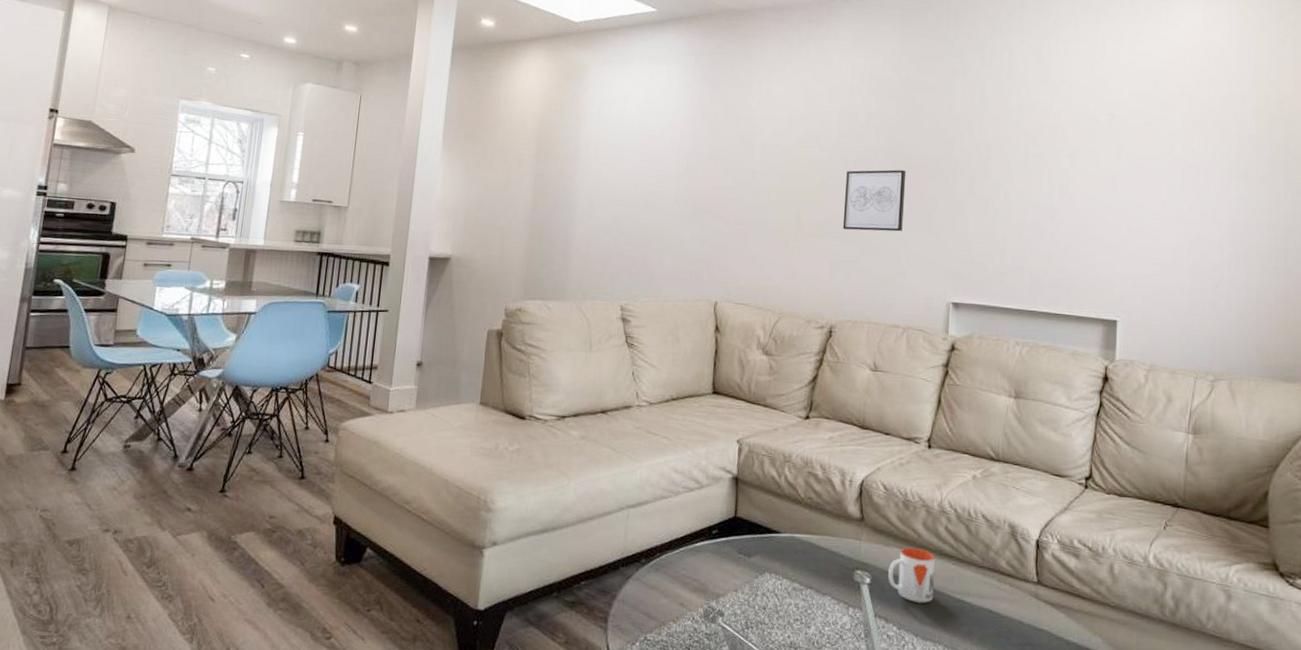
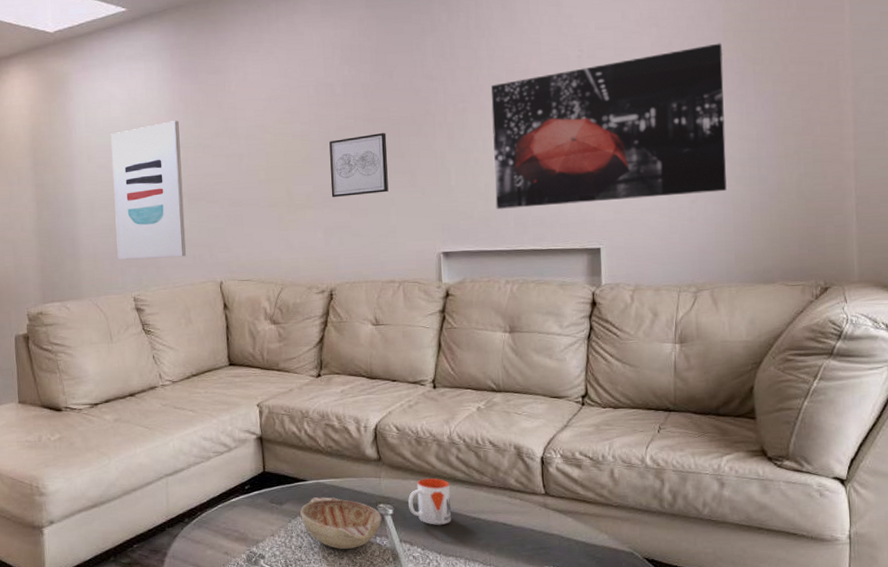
wall art: none [610,128,694,270] -> present [111,120,187,261]
decorative bowl: none [769,553,857,618] -> present [300,497,382,549]
wall art: none [1012,127,1254,279] -> present [491,43,727,209]

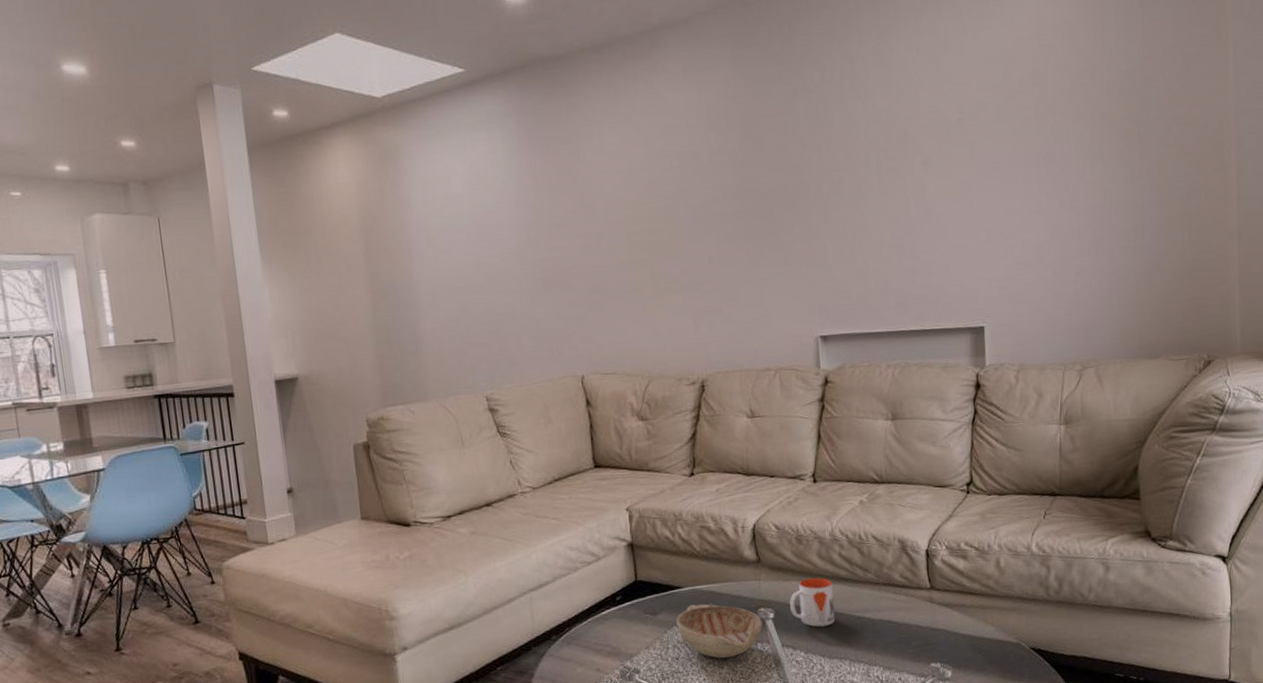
wall art: present [111,120,187,261] -> none [453,197,543,357]
wall art: present [329,133,389,198] -> none [696,207,761,280]
wall art: present [491,43,727,209] -> none [868,103,1111,288]

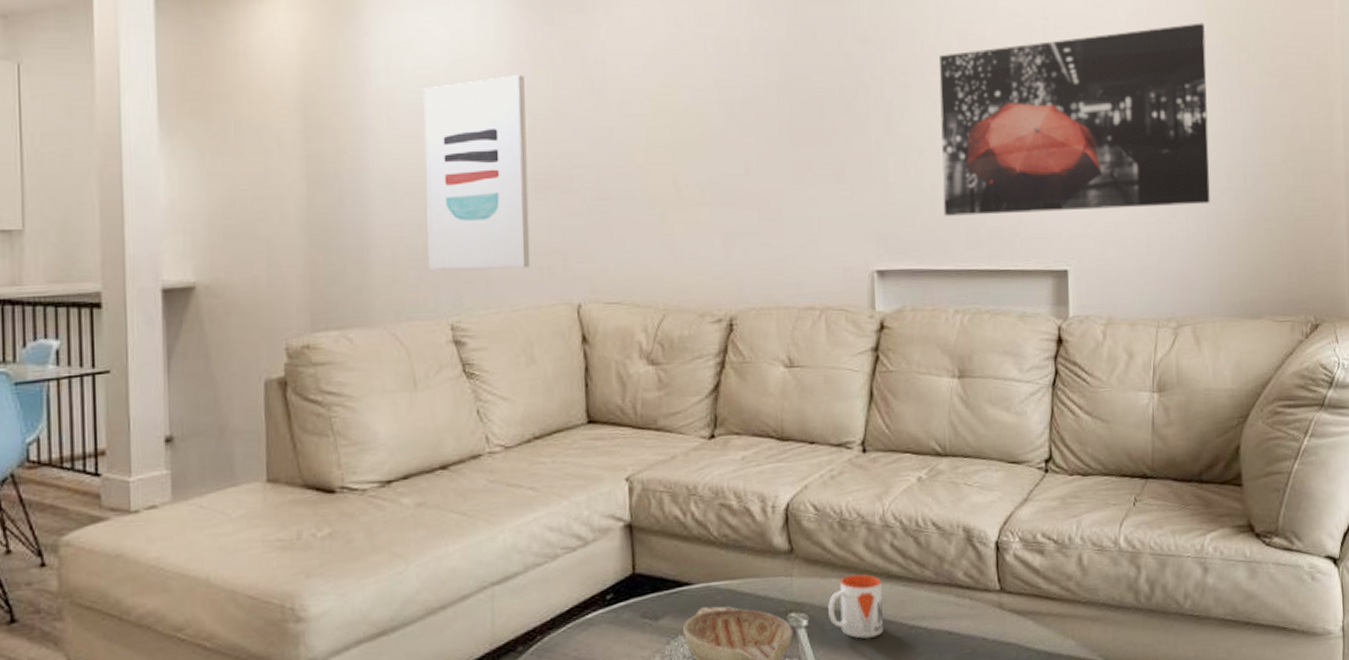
wall art: none [453,197,543,357] -> present [424,75,531,272]
wall art: none [868,103,1111,288] -> present [939,23,1210,216]

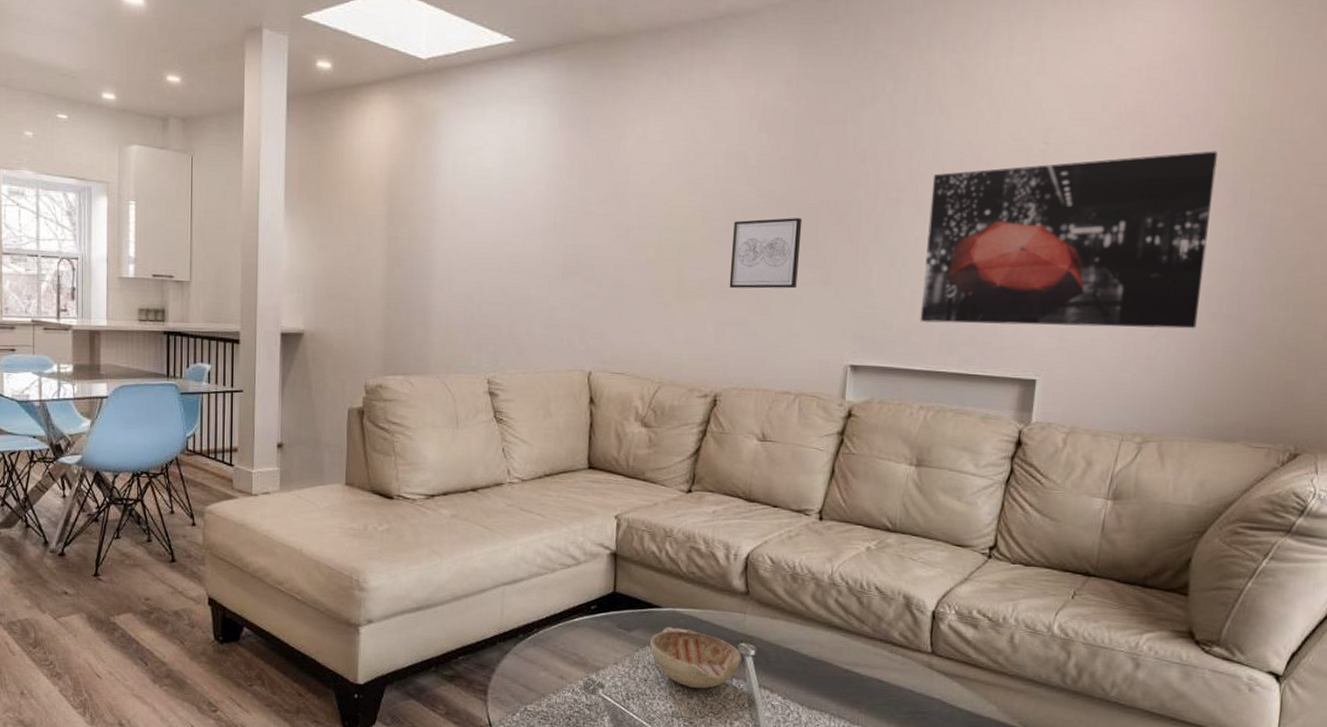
wall art: present [424,75,531,272] -> none [474,178,561,339]
wall art: none [732,109,809,193] -> present [729,218,803,289]
mug: present [828,574,883,639] -> none [774,620,825,674]

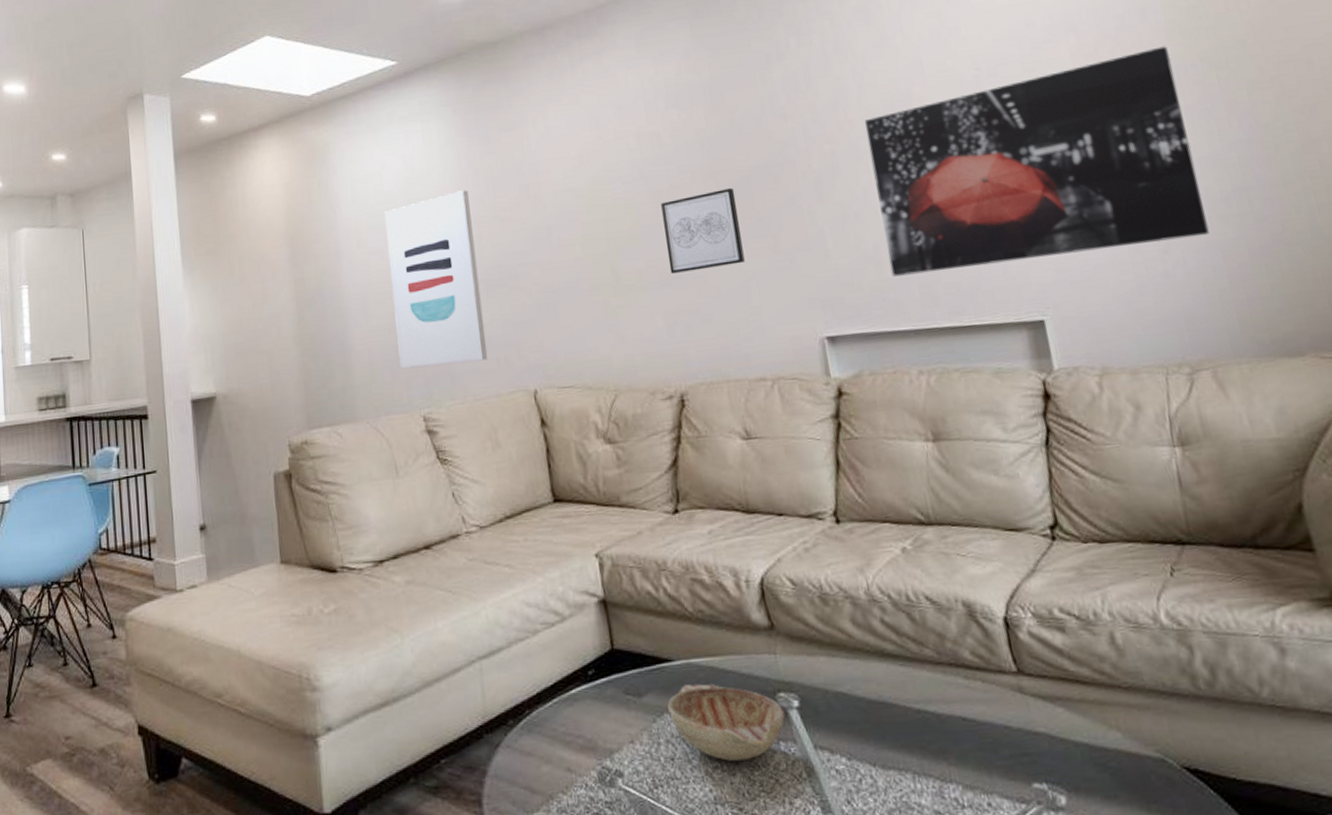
wall art: none [474,178,561,339] -> present [385,190,488,370]

